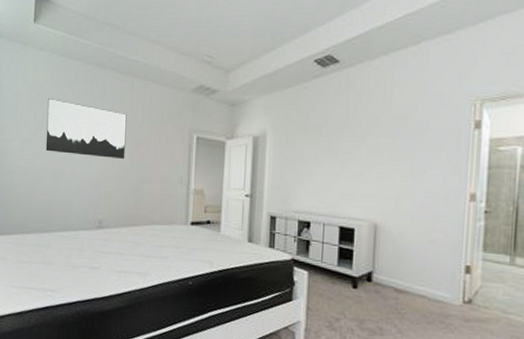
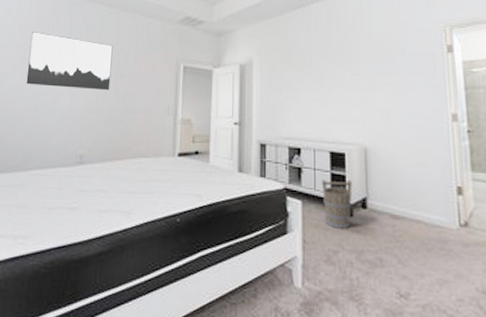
bucket: none [329,253,360,299] -> present [321,179,353,229]

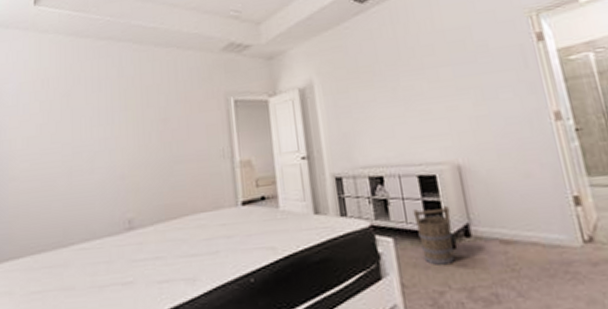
wall art: present [26,32,113,91] -> none [55,84,153,147]

